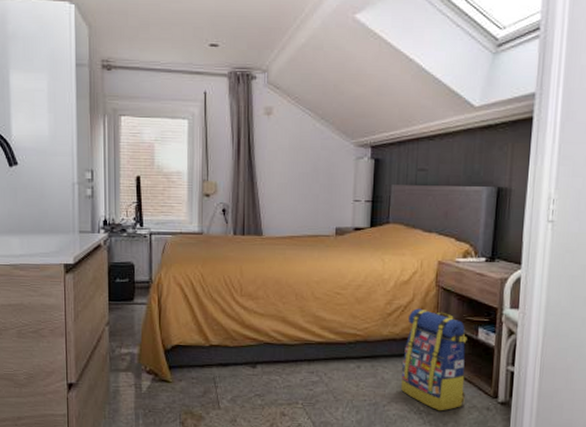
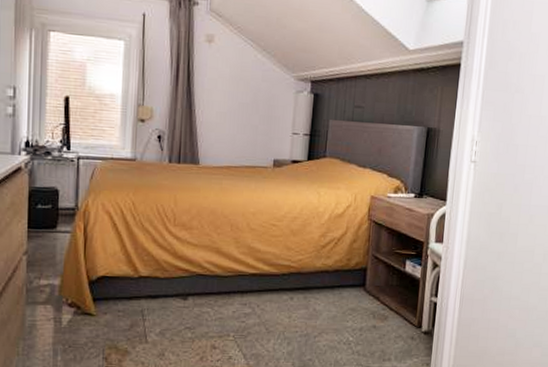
backpack: present [401,308,467,411] -> none [332,241,396,341]

